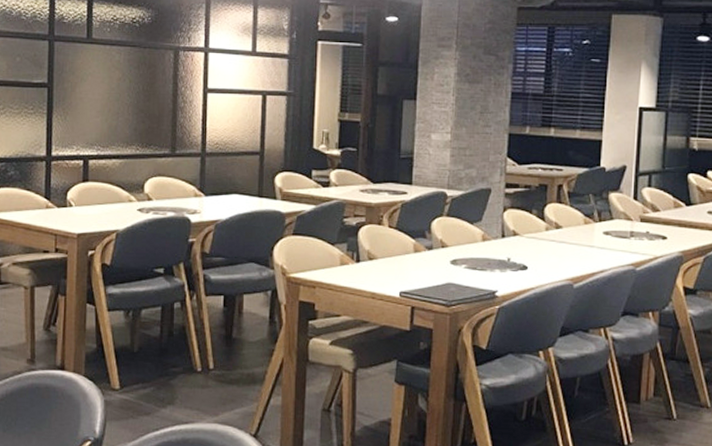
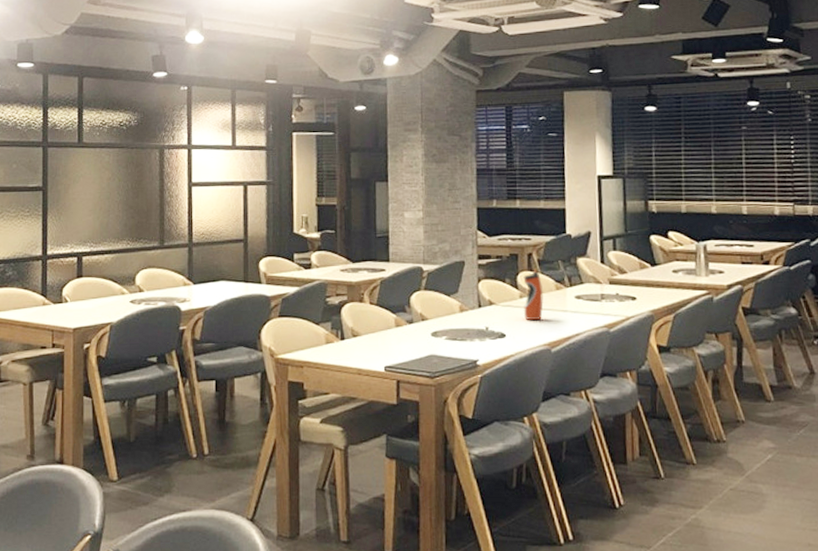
water bottle: none [548,201,571,254] -> present [523,269,544,320]

